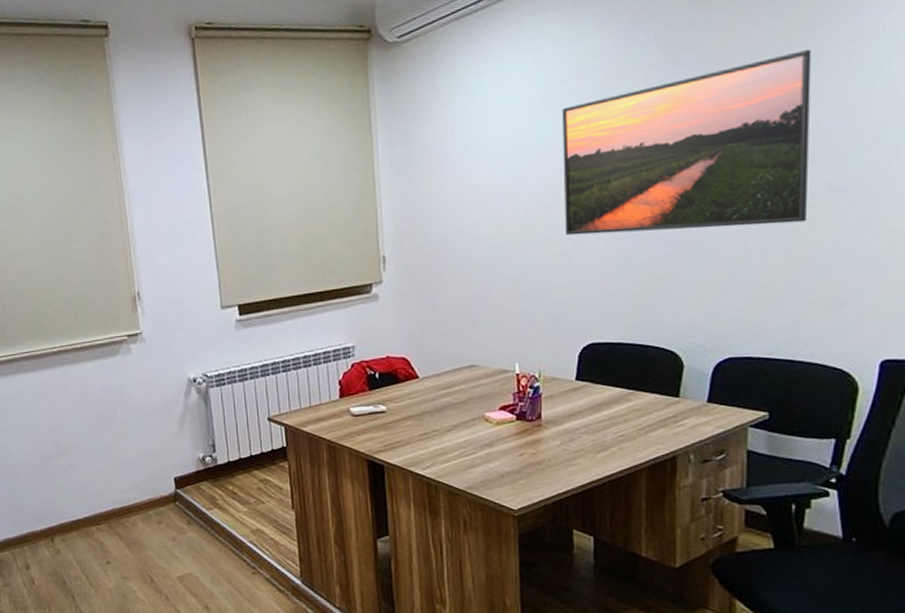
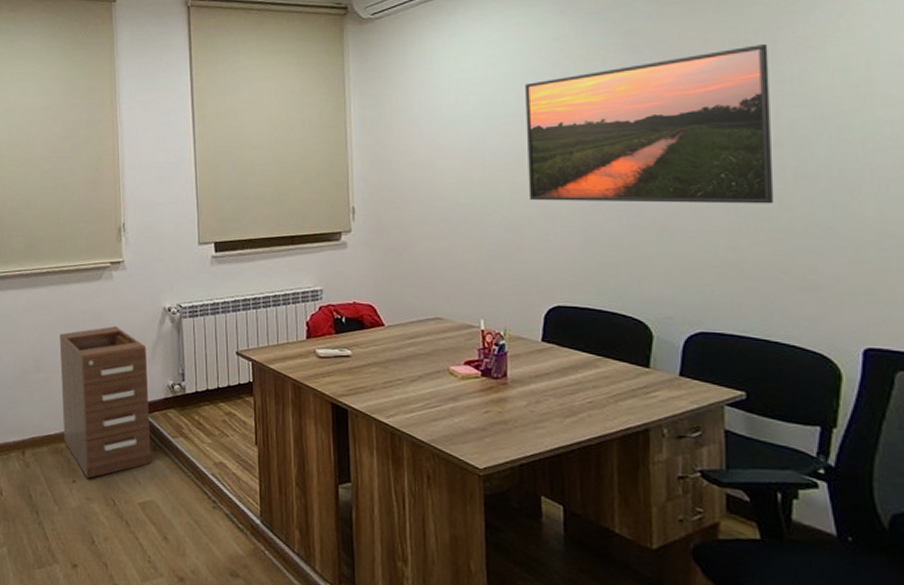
filing cabinet: none [79,402,186,559] -> present [59,326,151,479]

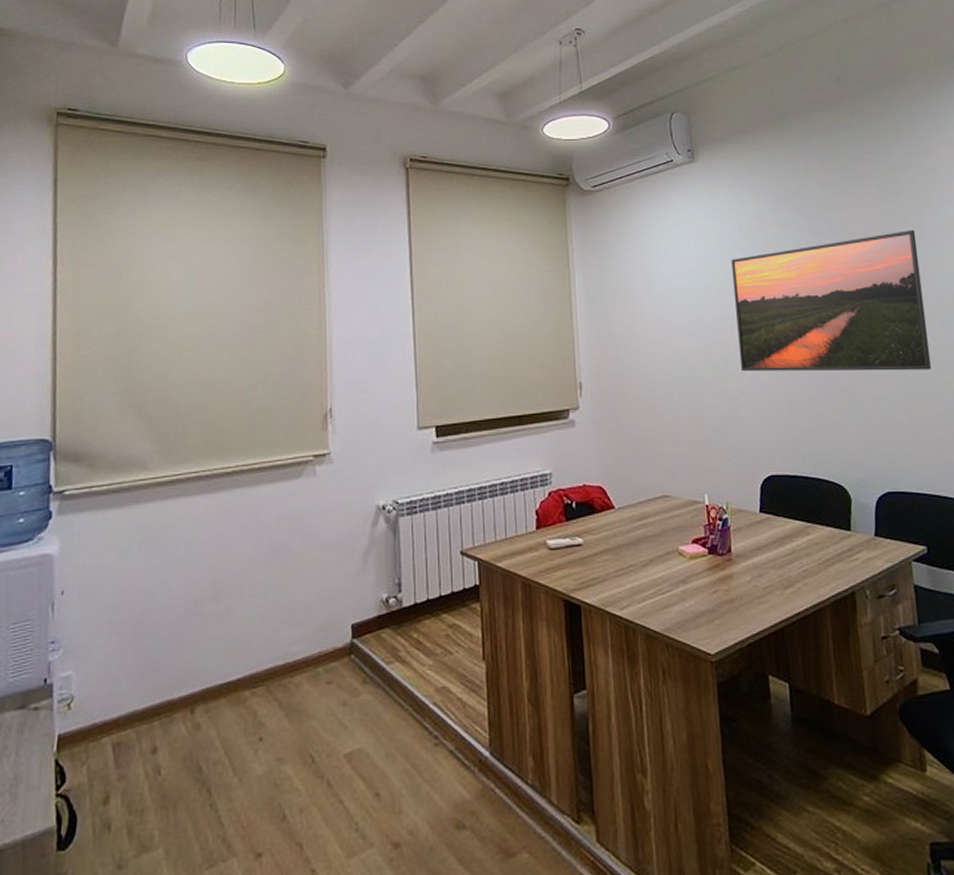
filing cabinet: present [59,326,151,479] -> none [246,533,360,733]

